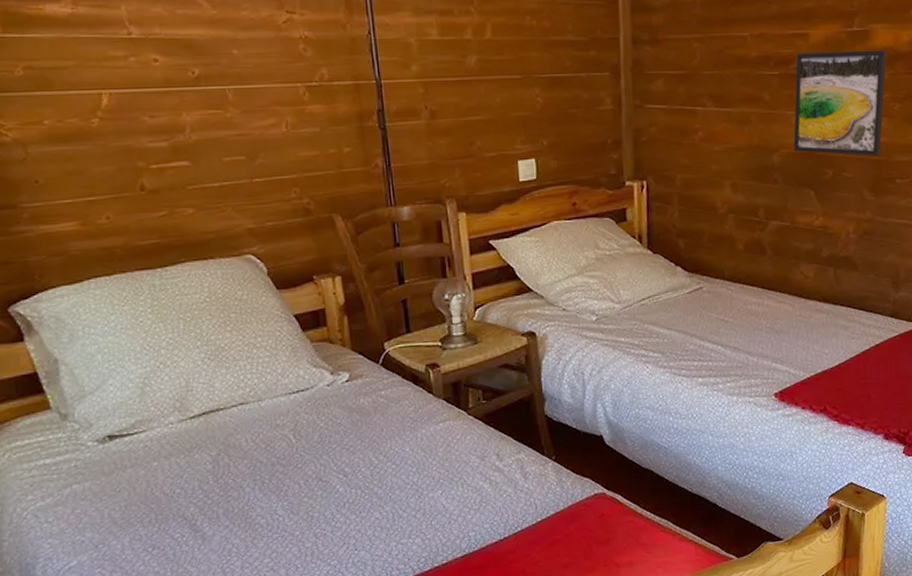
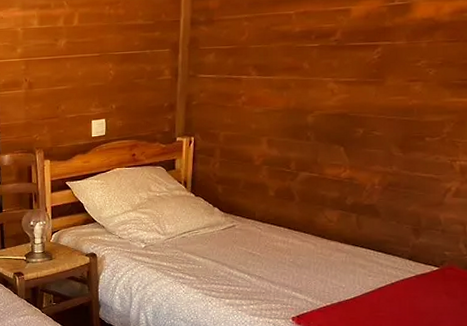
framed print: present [793,50,887,157] -> none [328,21,426,117]

